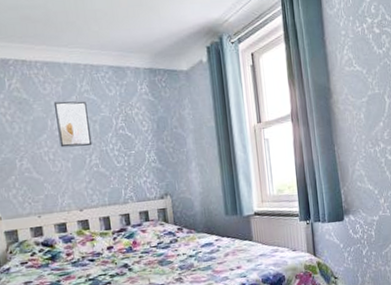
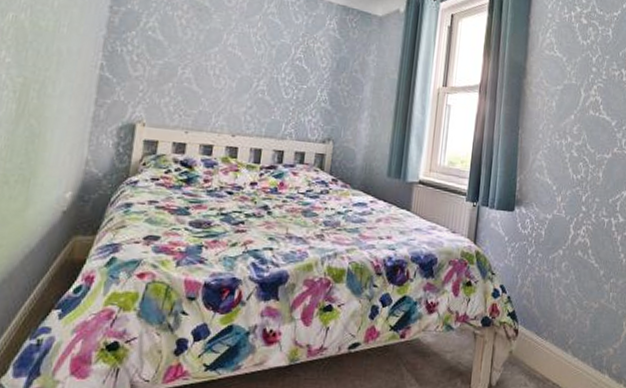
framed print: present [53,101,93,148] -> none [229,16,269,71]

